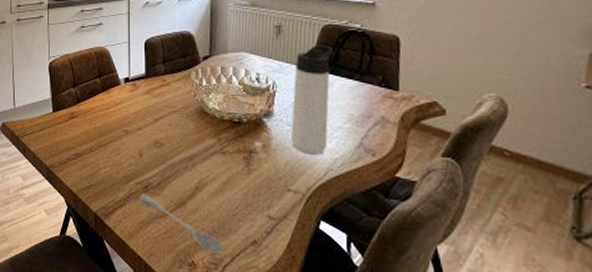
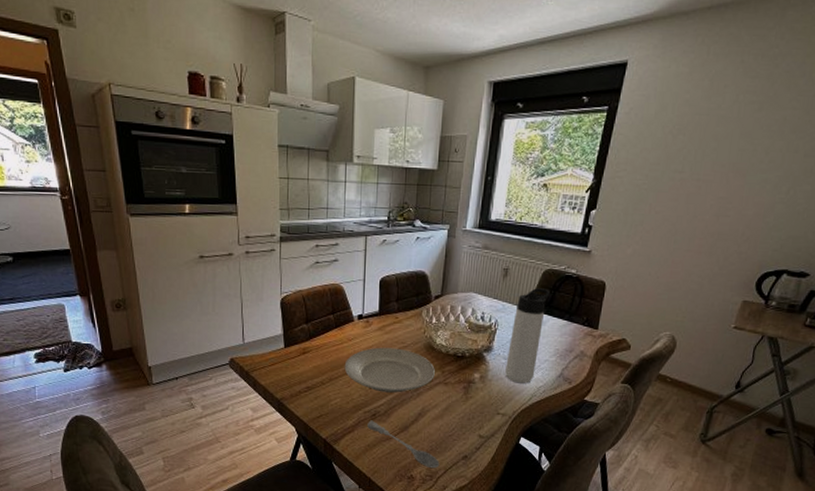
plate: none [112,112,210,163] -> present [344,347,435,393]

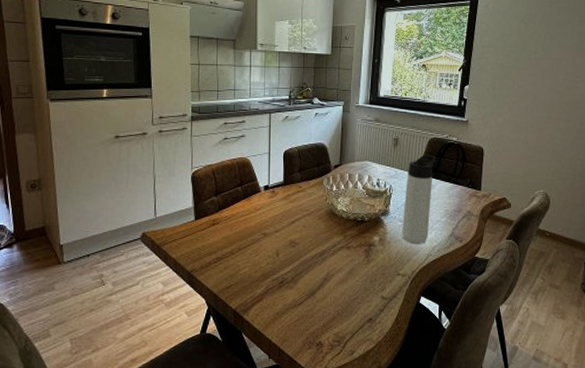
plate: present [344,347,435,393] -> none [252,215,337,259]
soupspoon: present [367,420,440,469] -> none [276,288,346,334]

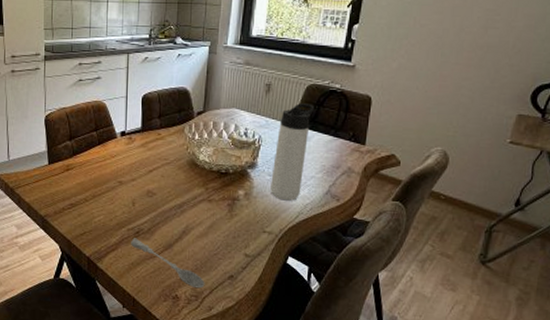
soupspoon: none [276,288,346,334] -> present [131,238,205,289]

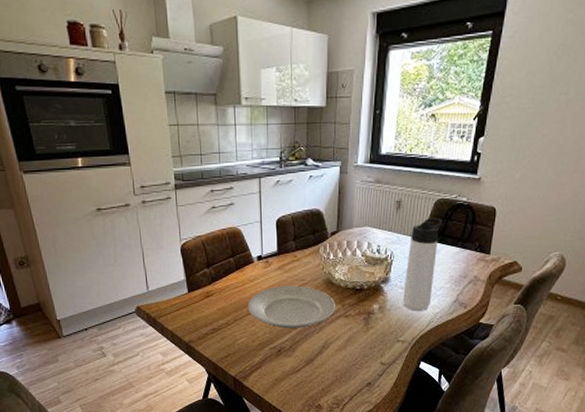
plate: none [107,164,199,210] -> present [247,285,335,329]
soupspoon: present [131,238,205,289] -> none [274,356,345,397]

